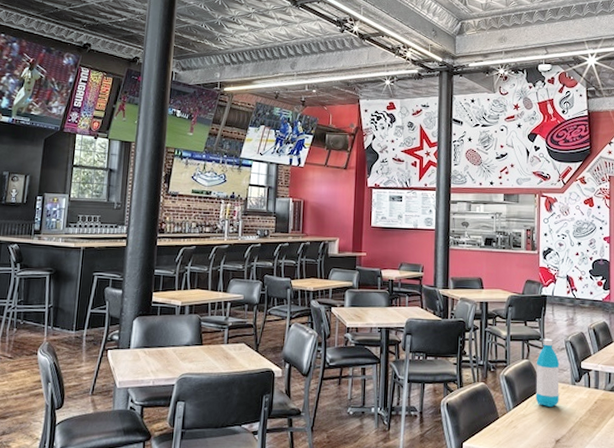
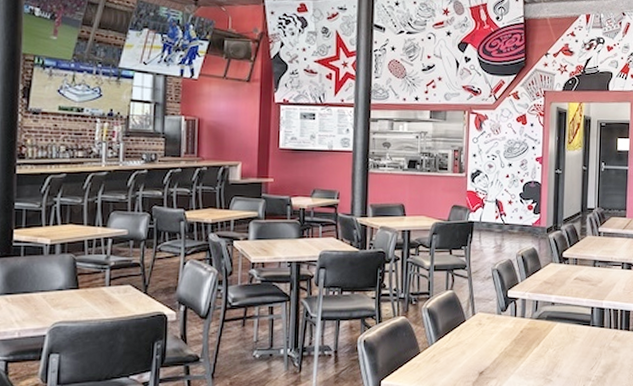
water bottle: present [535,338,560,408] -> none [459,267,486,339]

